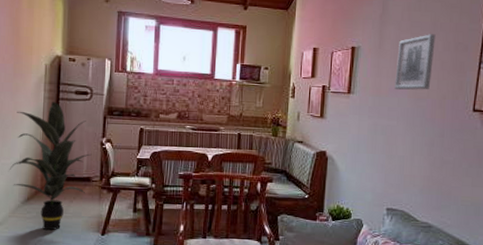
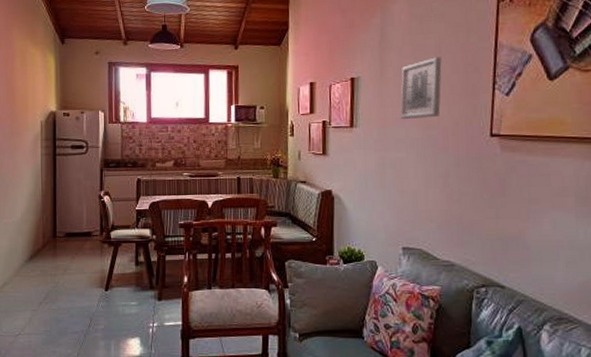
indoor plant: present [9,102,92,231] -> none [11,158,91,289]

